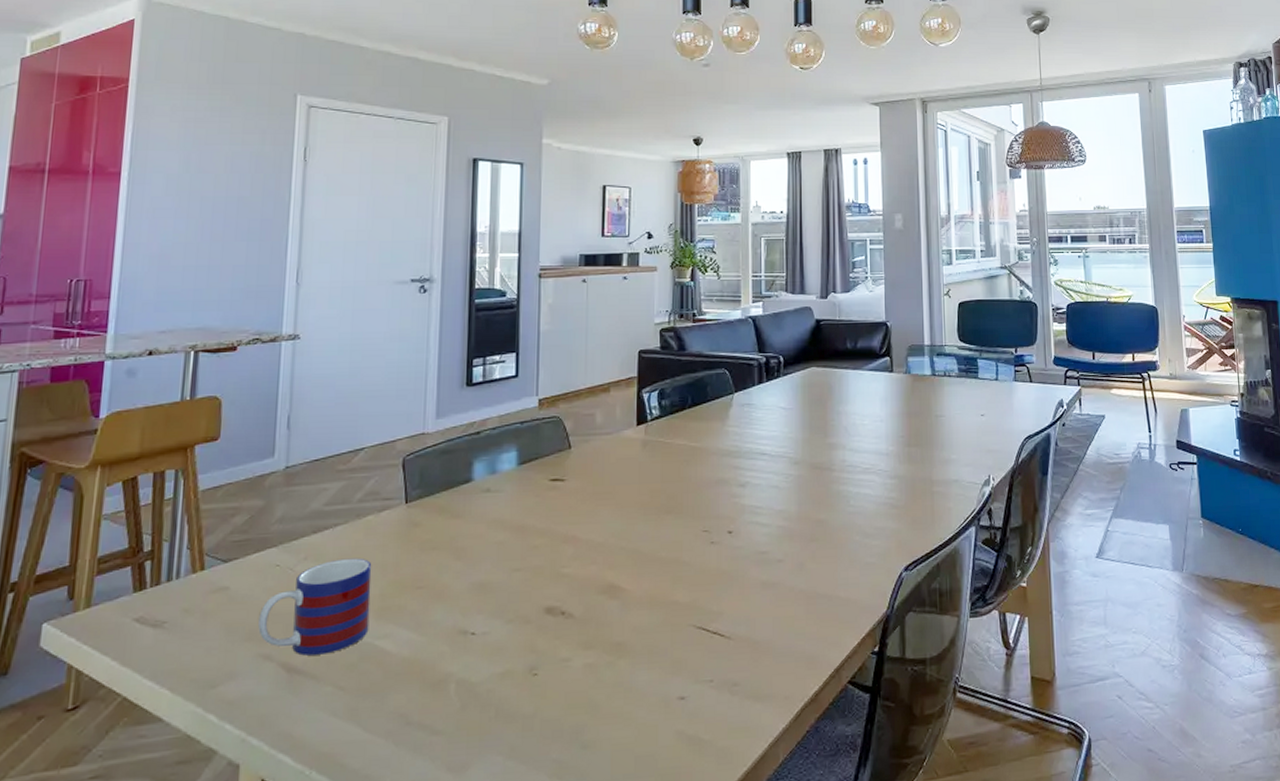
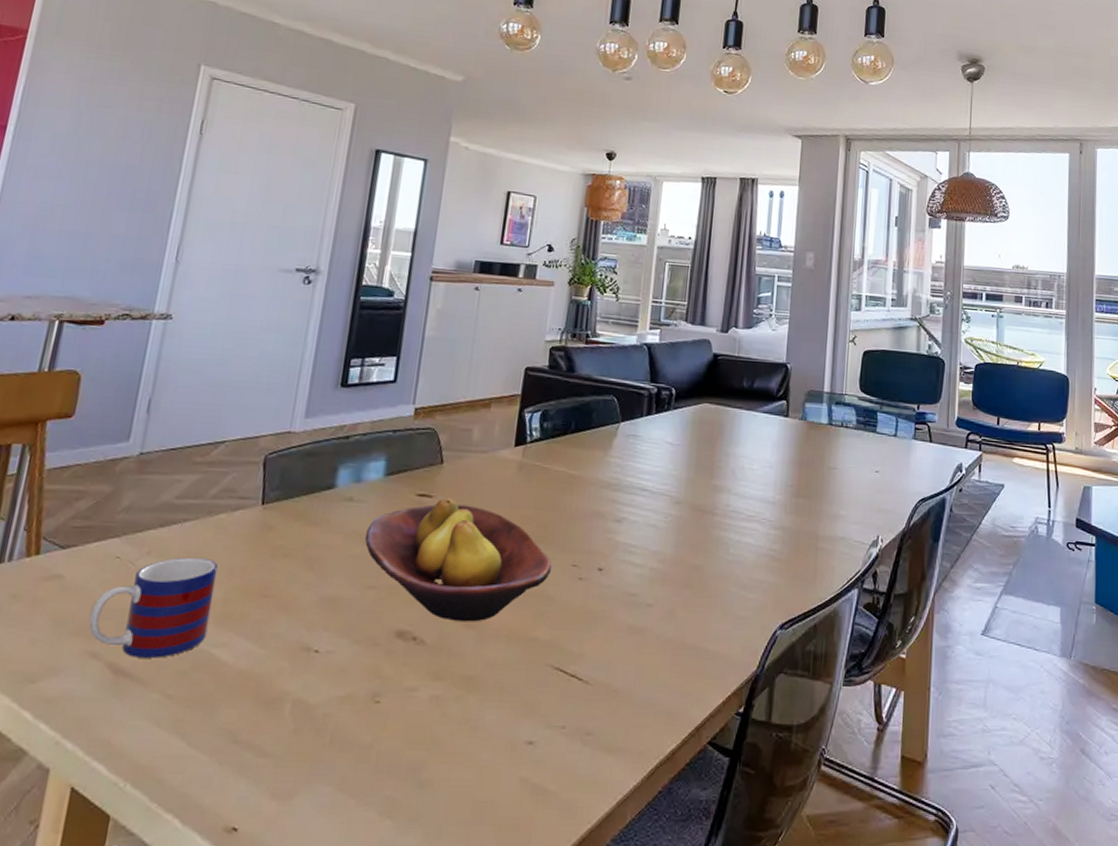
fruit bowl: none [505,480,684,594] -> present [364,497,552,622]

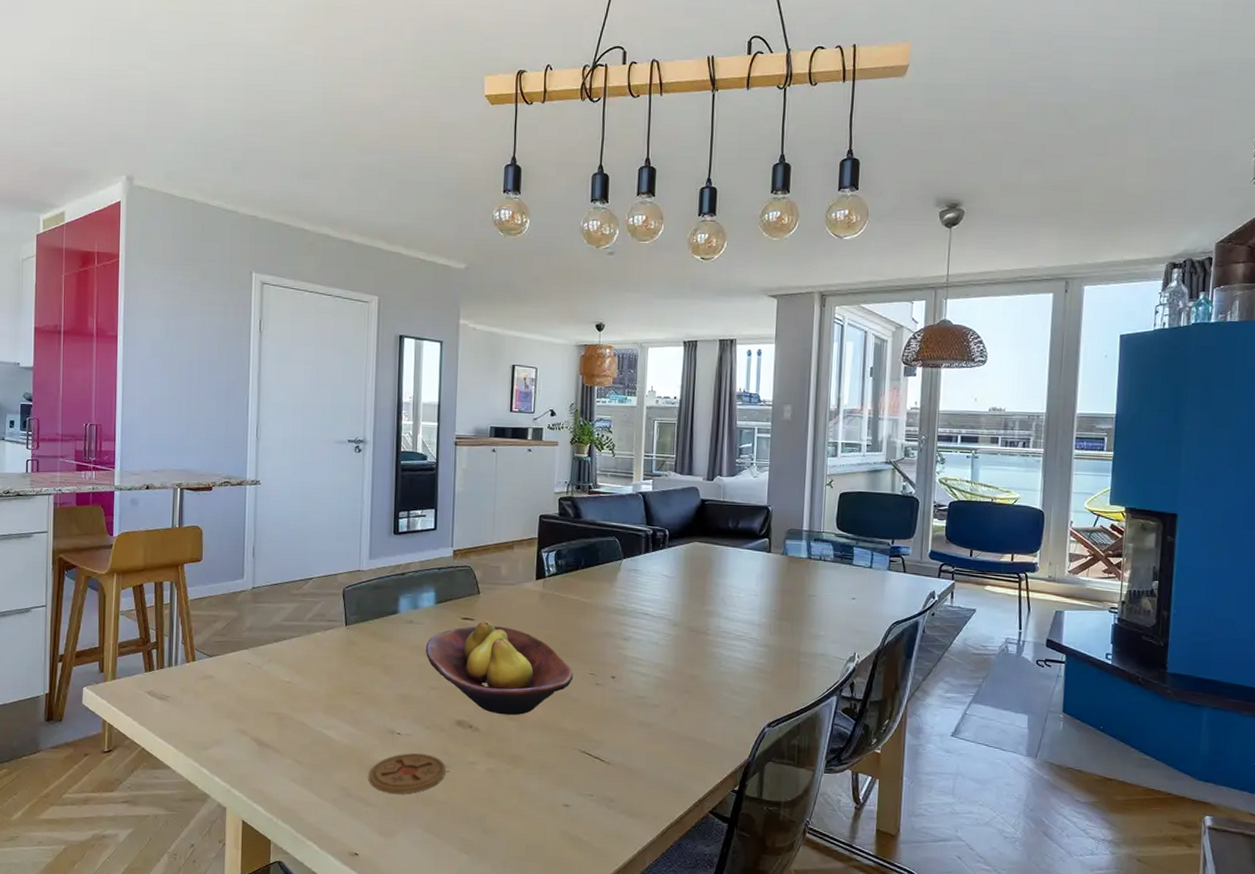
mug: present [88,557,219,658] -> none [236,664,320,735]
coaster: none [266,678,375,737] -> present [369,753,446,794]

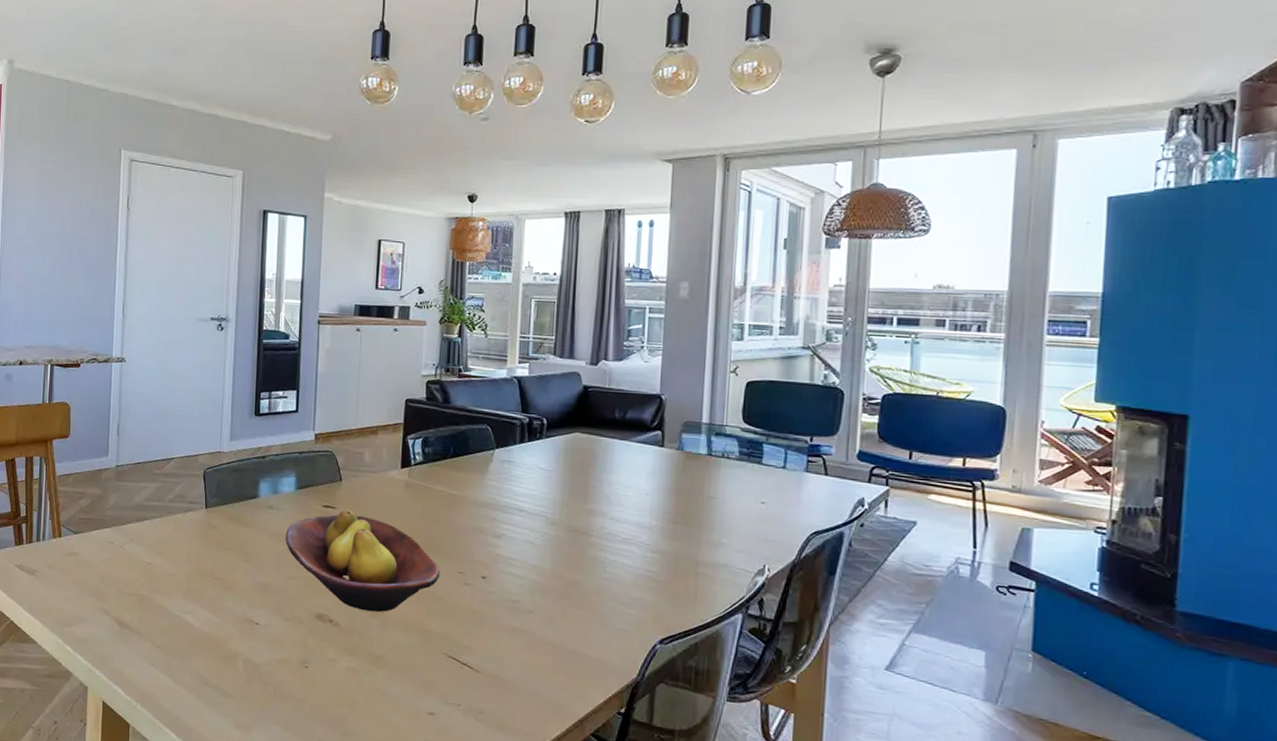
coaster: present [369,753,446,794] -> none [226,644,304,687]

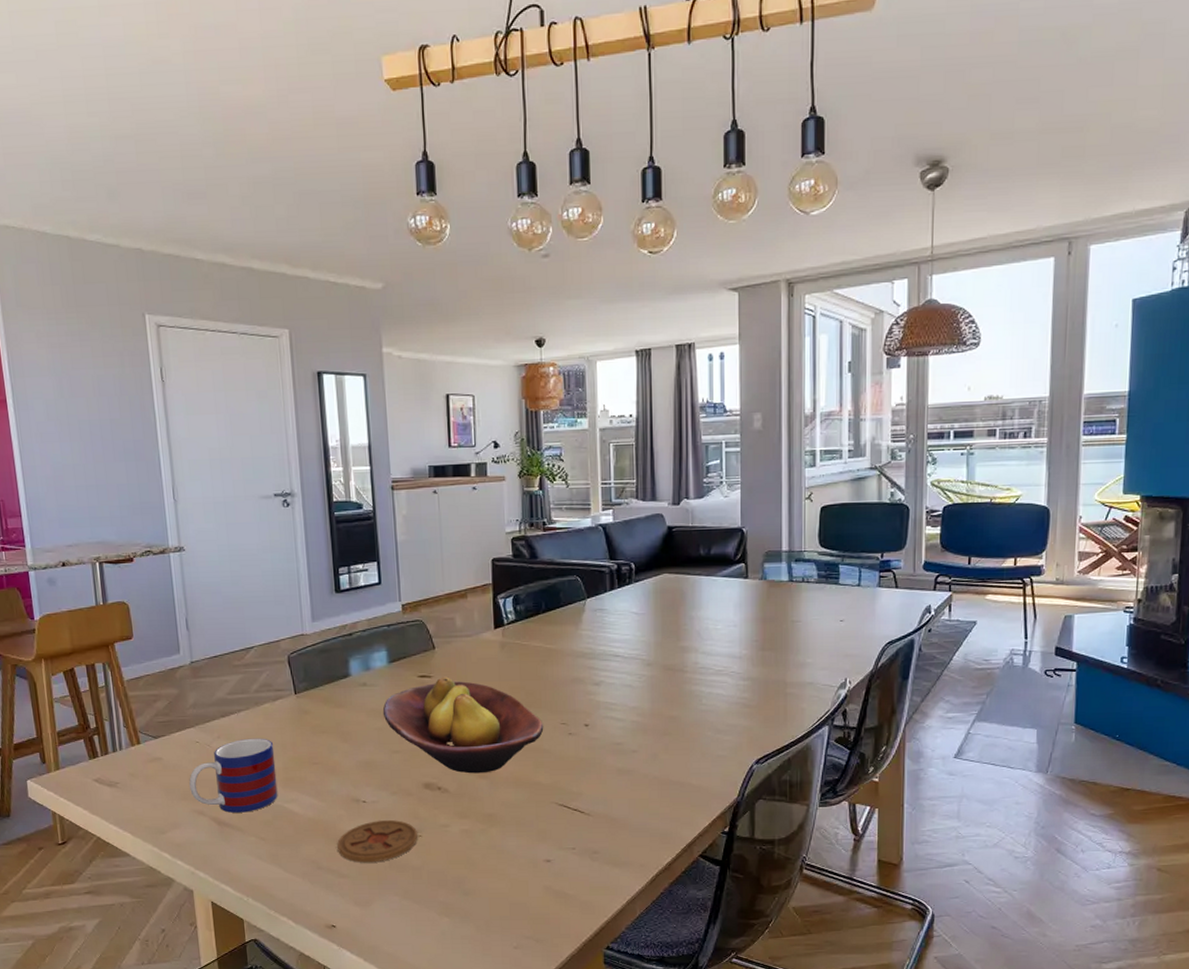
mug: none [99,545,180,618] -> present [189,738,278,813]
coaster: none [226,644,304,687] -> present [337,820,417,863]

